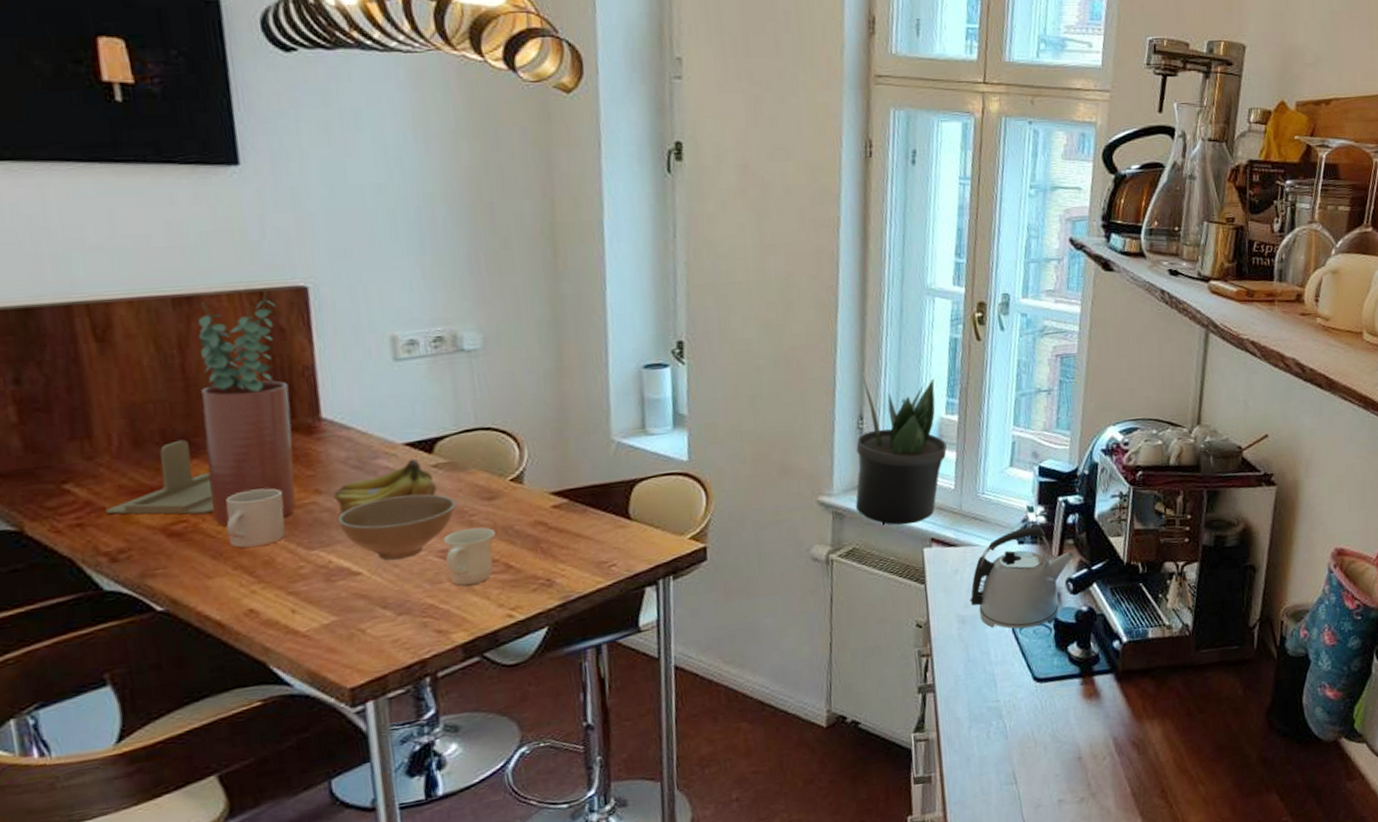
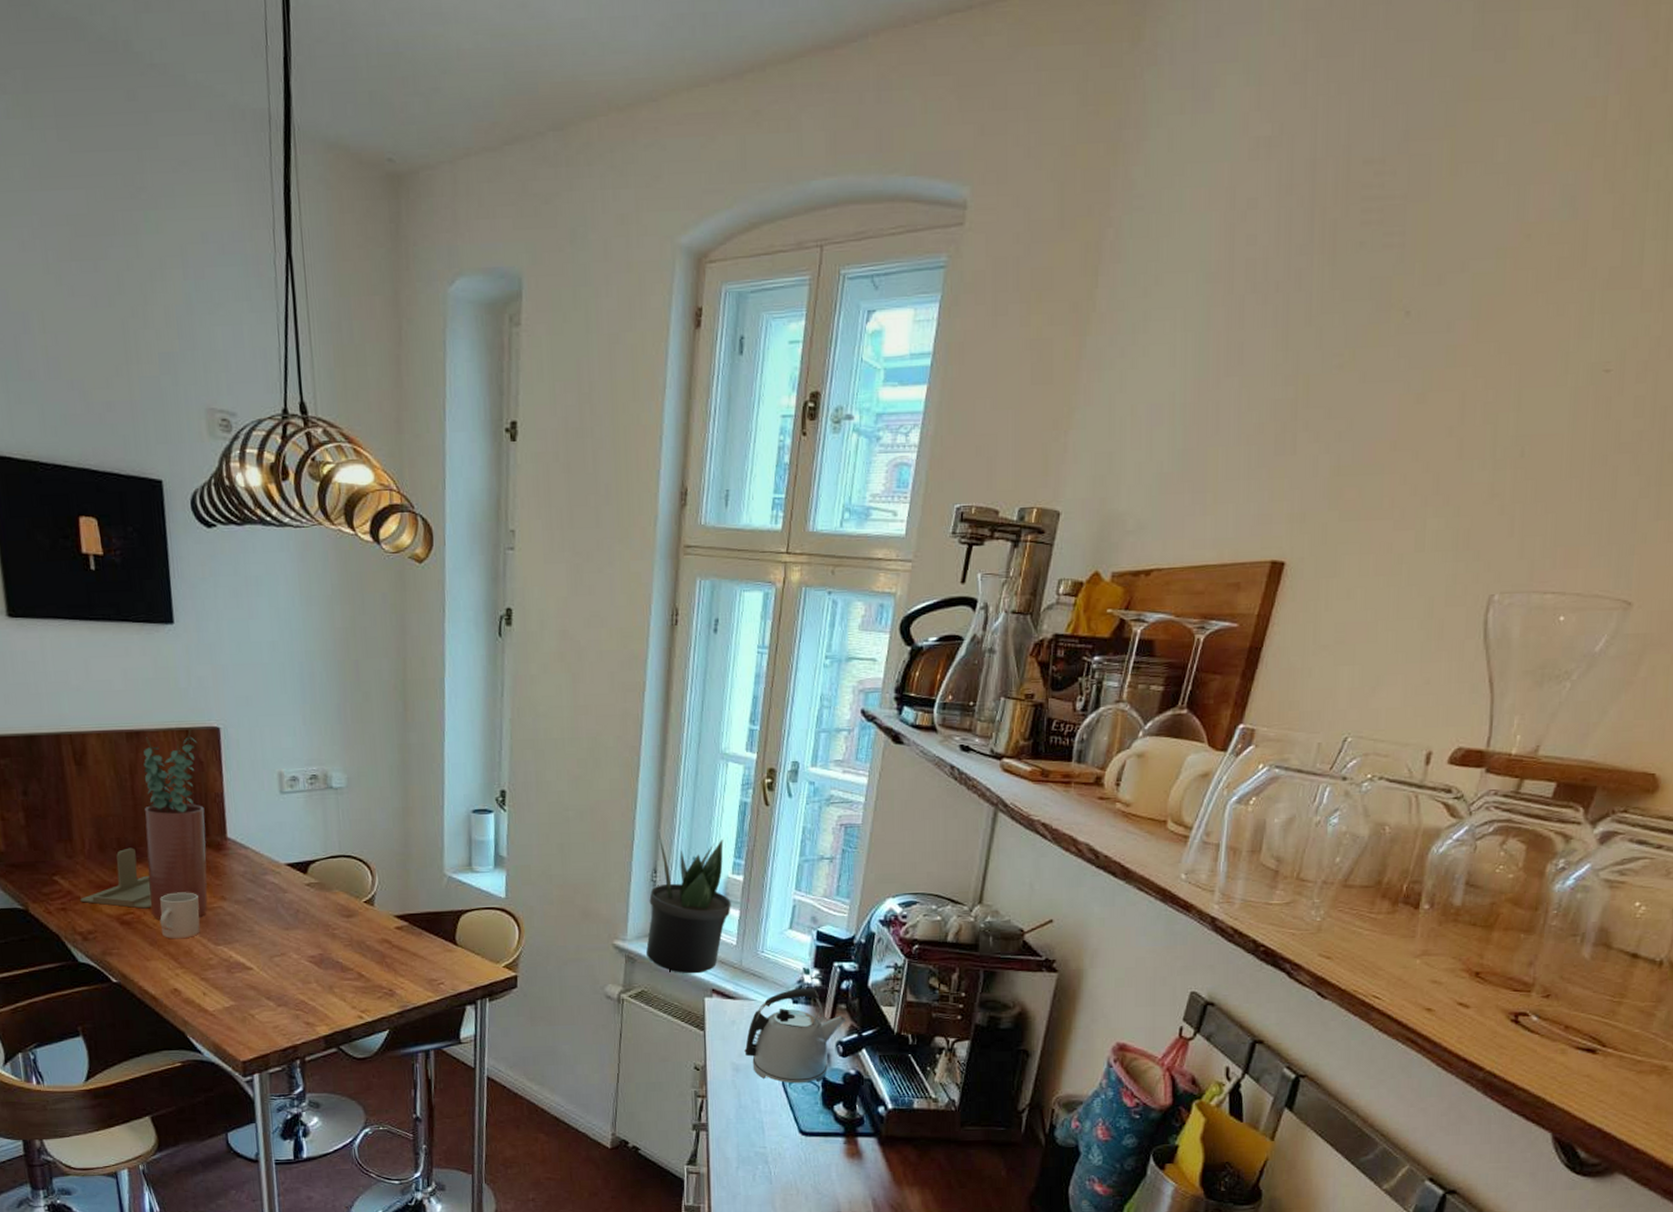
fruit: present [334,458,437,514] -> none [235,877,309,918]
bowl: present [337,494,457,560] -> none [236,907,323,960]
mug: present [444,527,495,586] -> none [313,939,351,987]

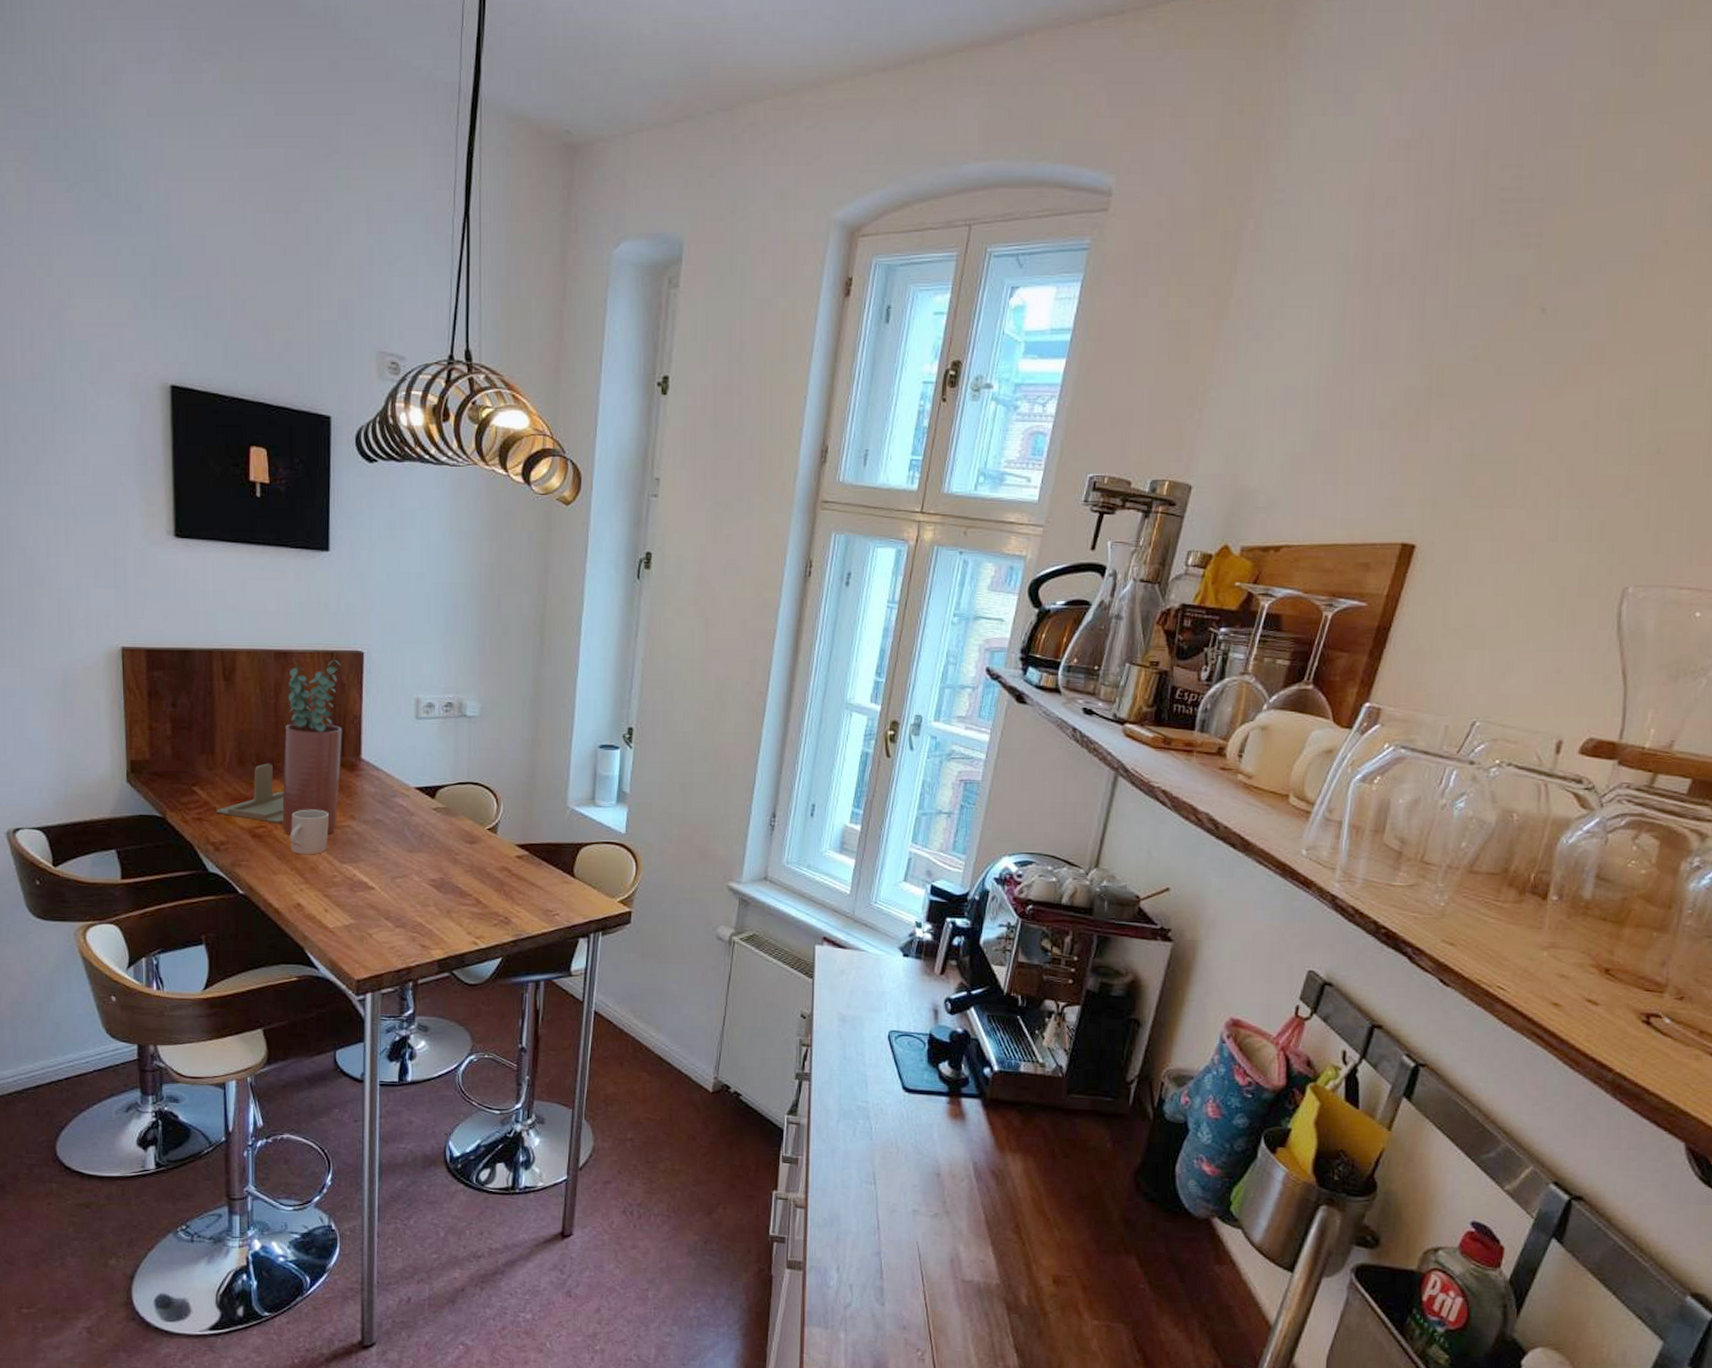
planter: present [645,832,731,974] -> none [759,777,847,921]
kettle: present [744,988,847,1084] -> none [852,941,957,1039]

